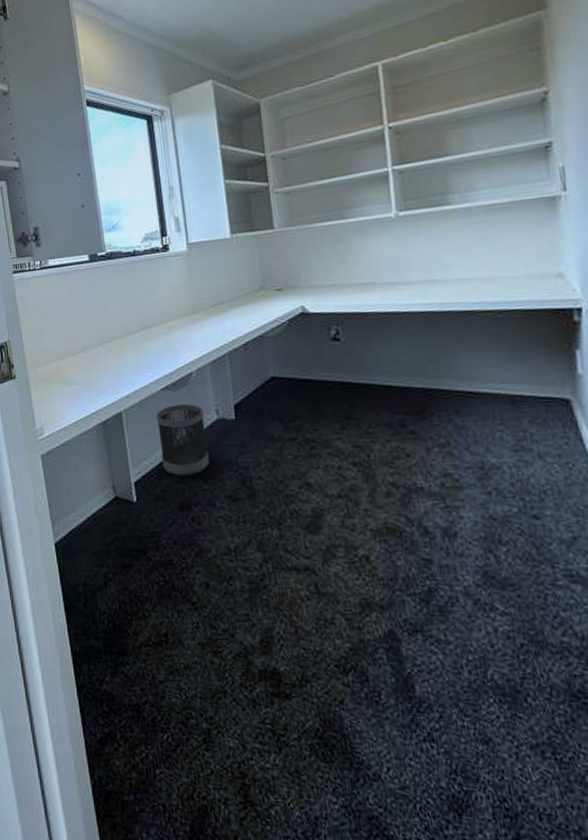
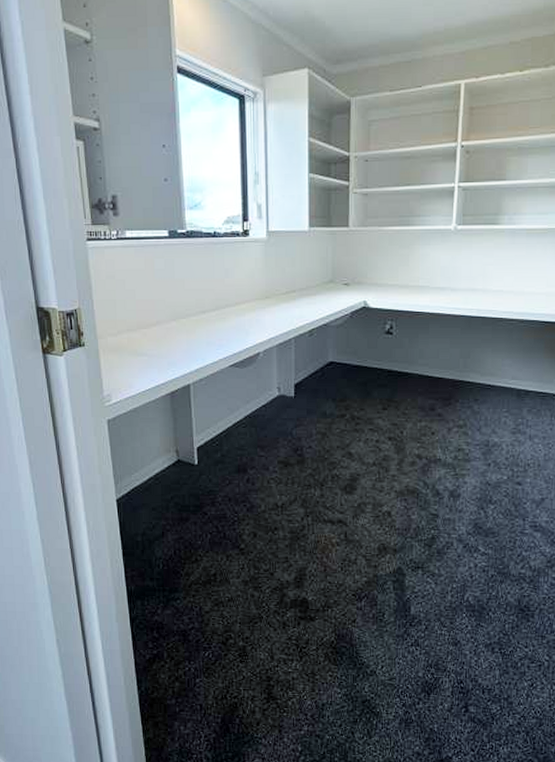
wastebasket: present [156,403,209,476] -> none [223,380,267,444]

